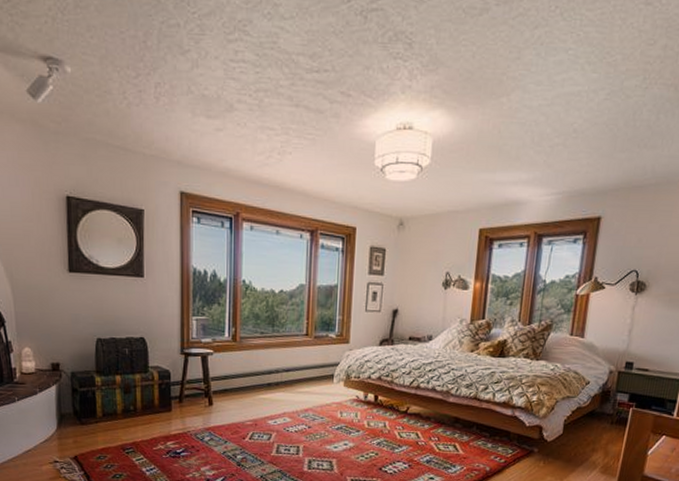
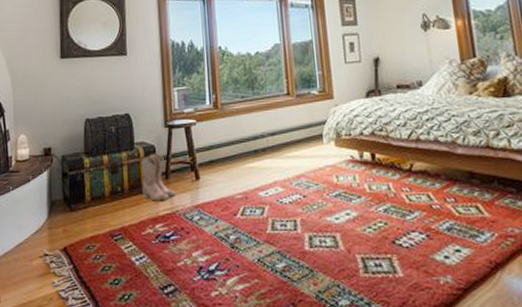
boots: none [155,377,189,422] -> present [141,152,176,201]

